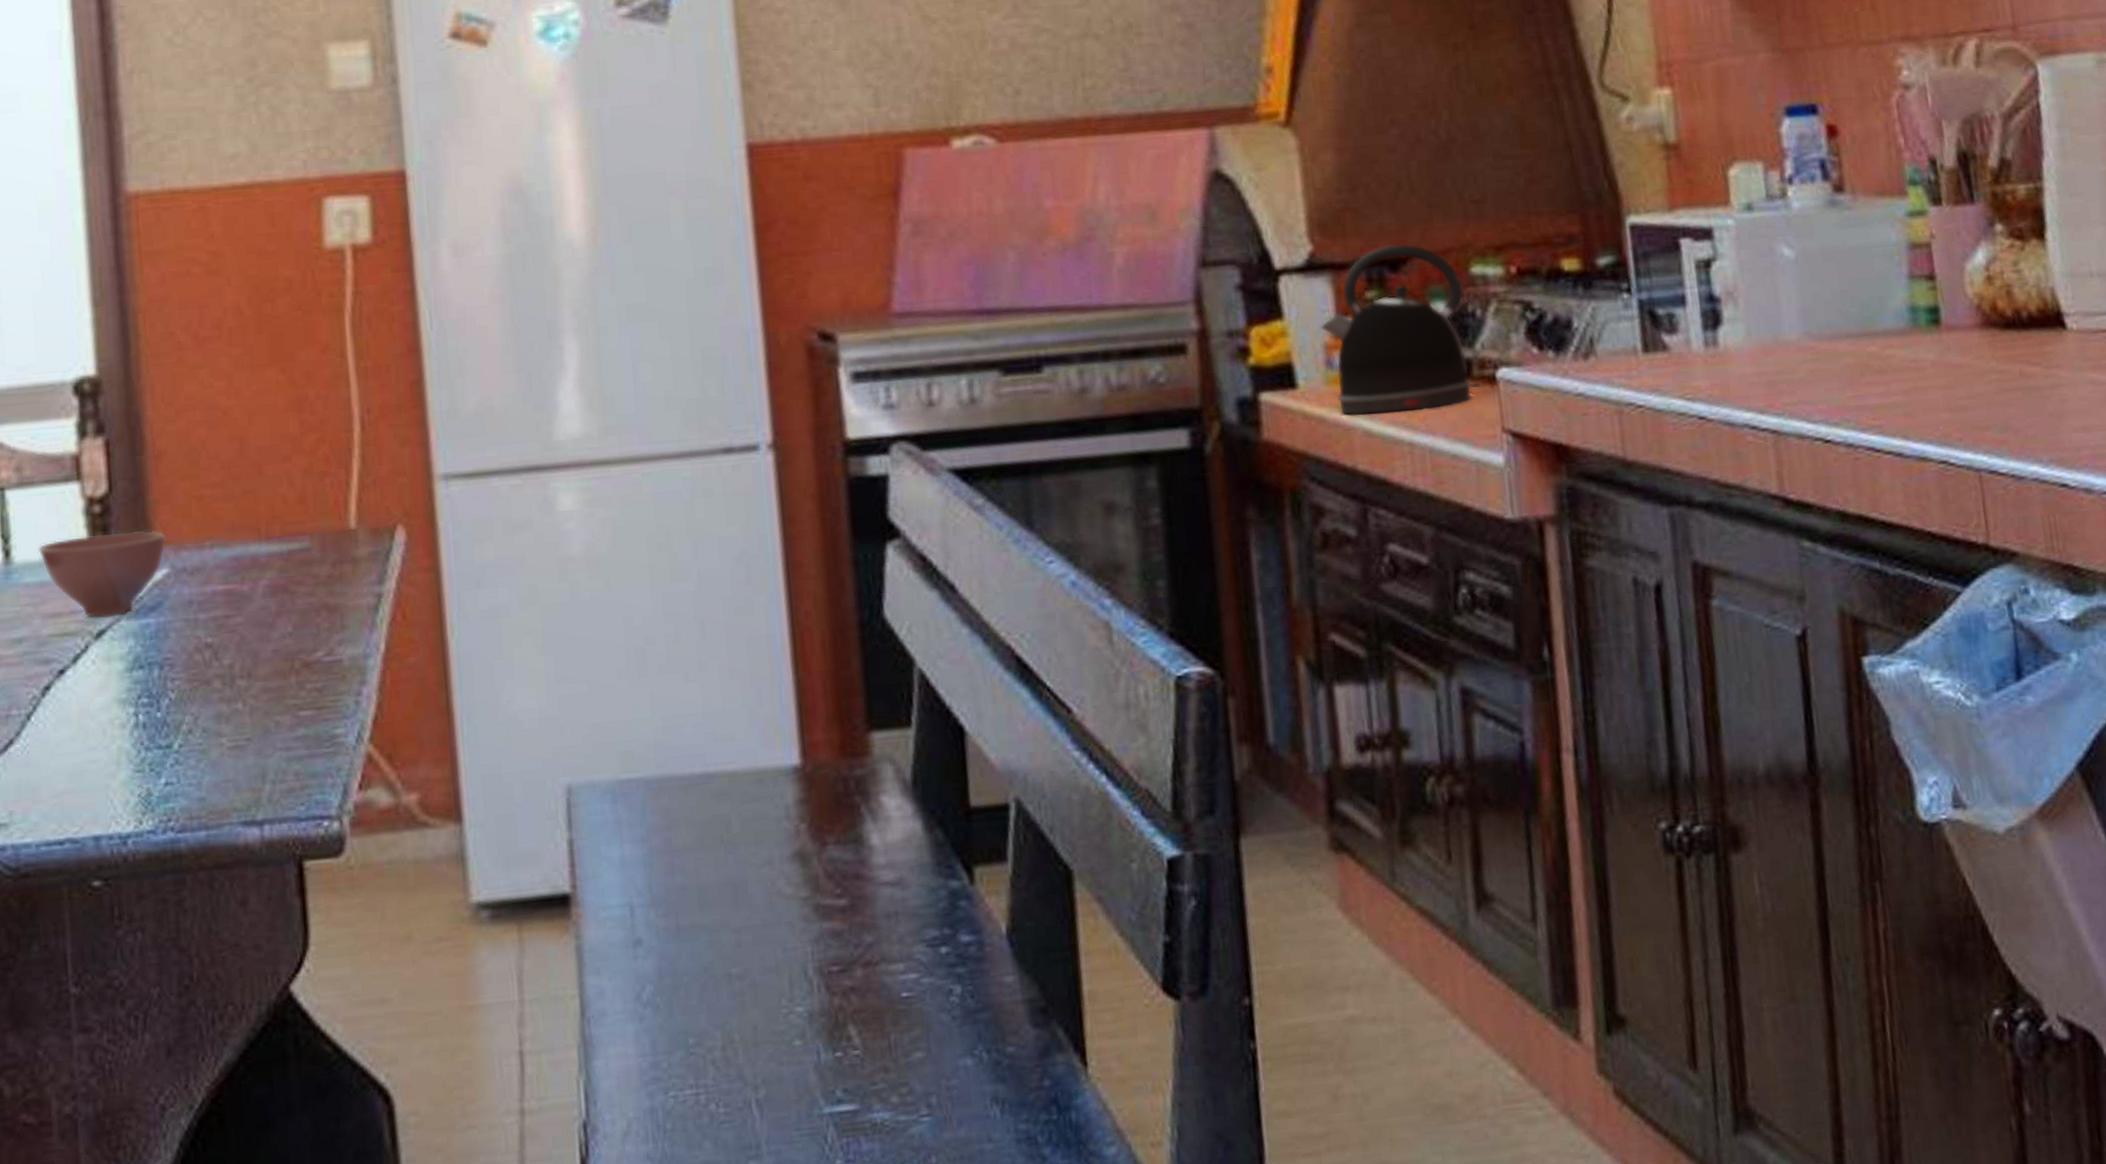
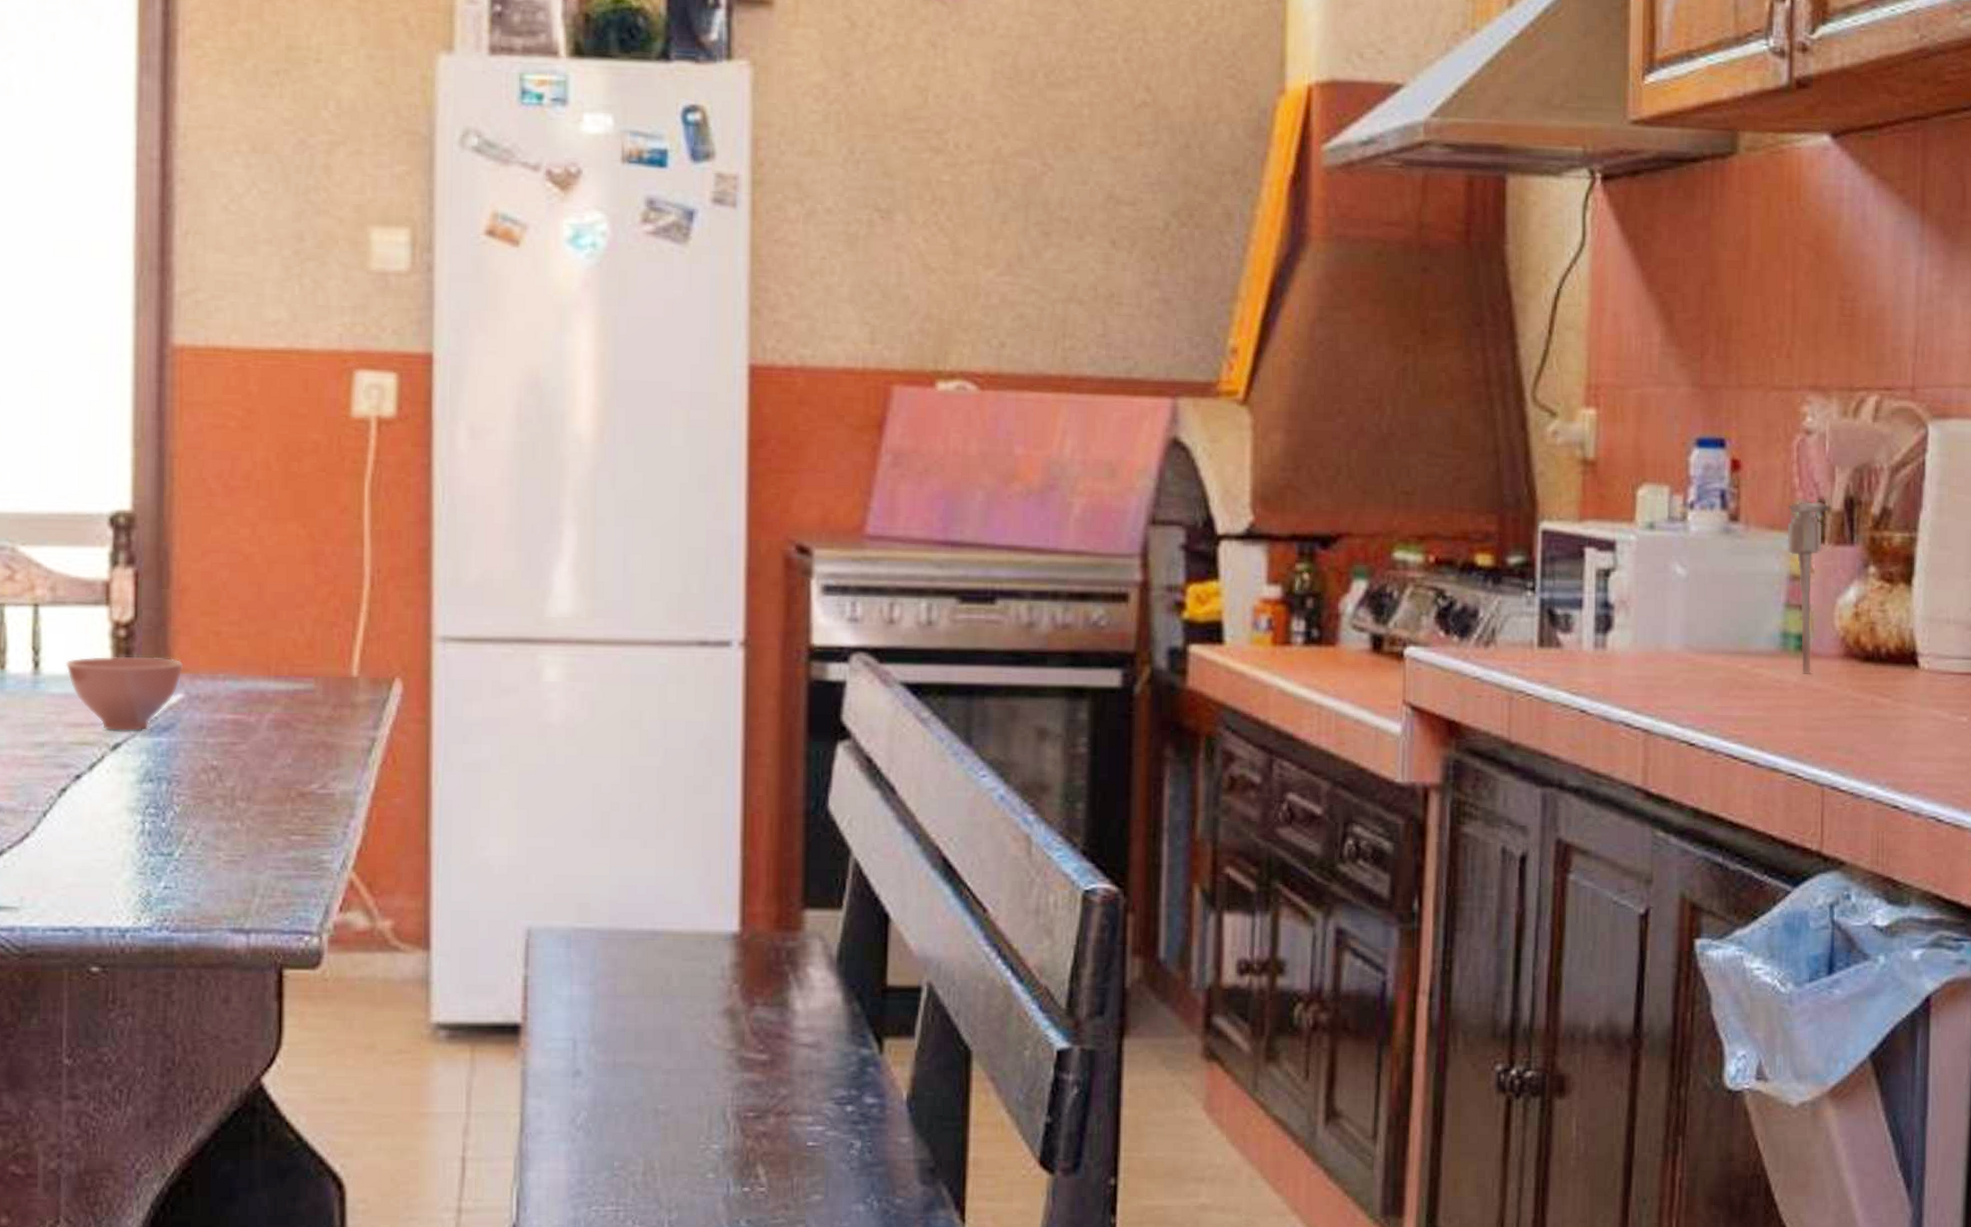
kettle: present [1320,243,1481,416] -> none [1251,523,1389,677]
soap dispenser: none [1896,161,1948,350] -> present [1787,502,1829,674]

